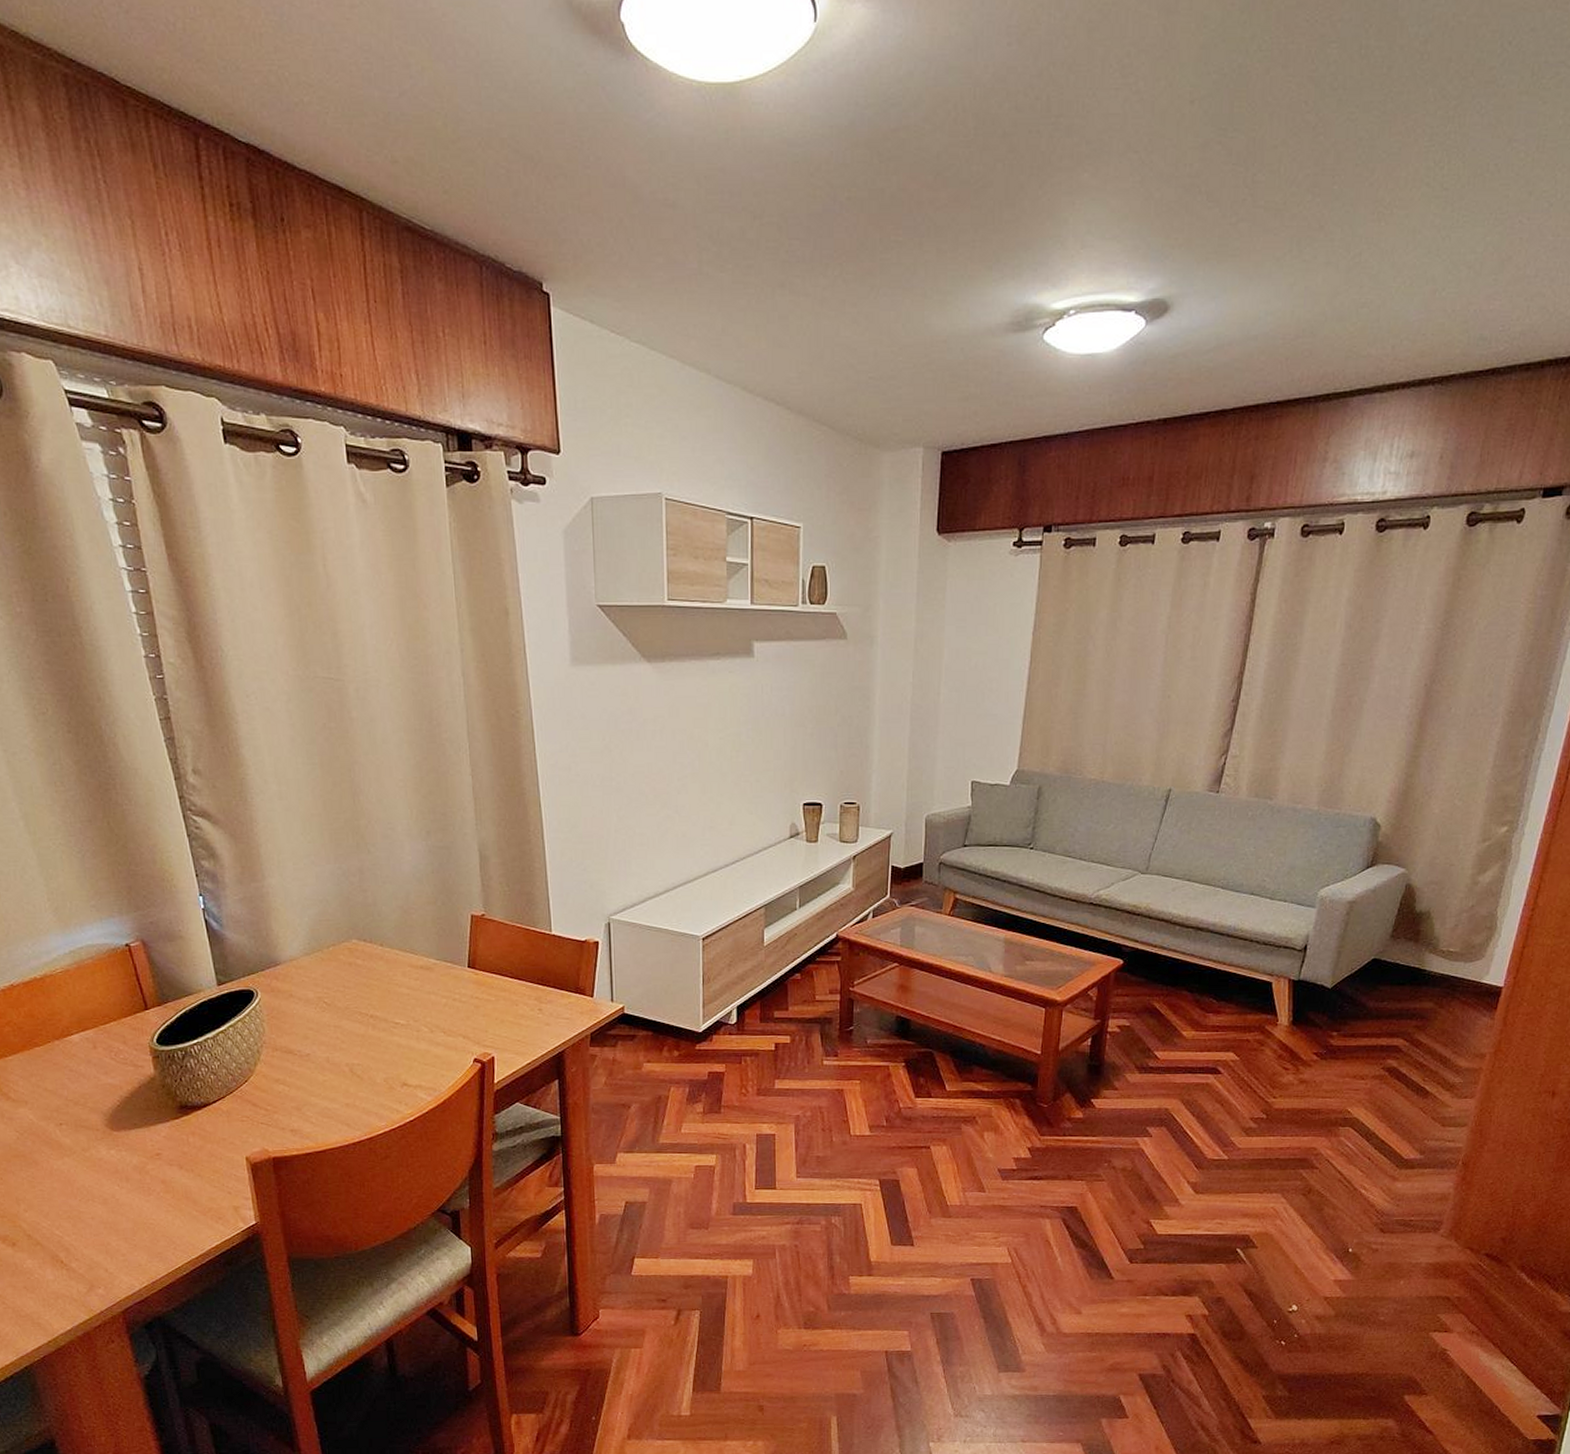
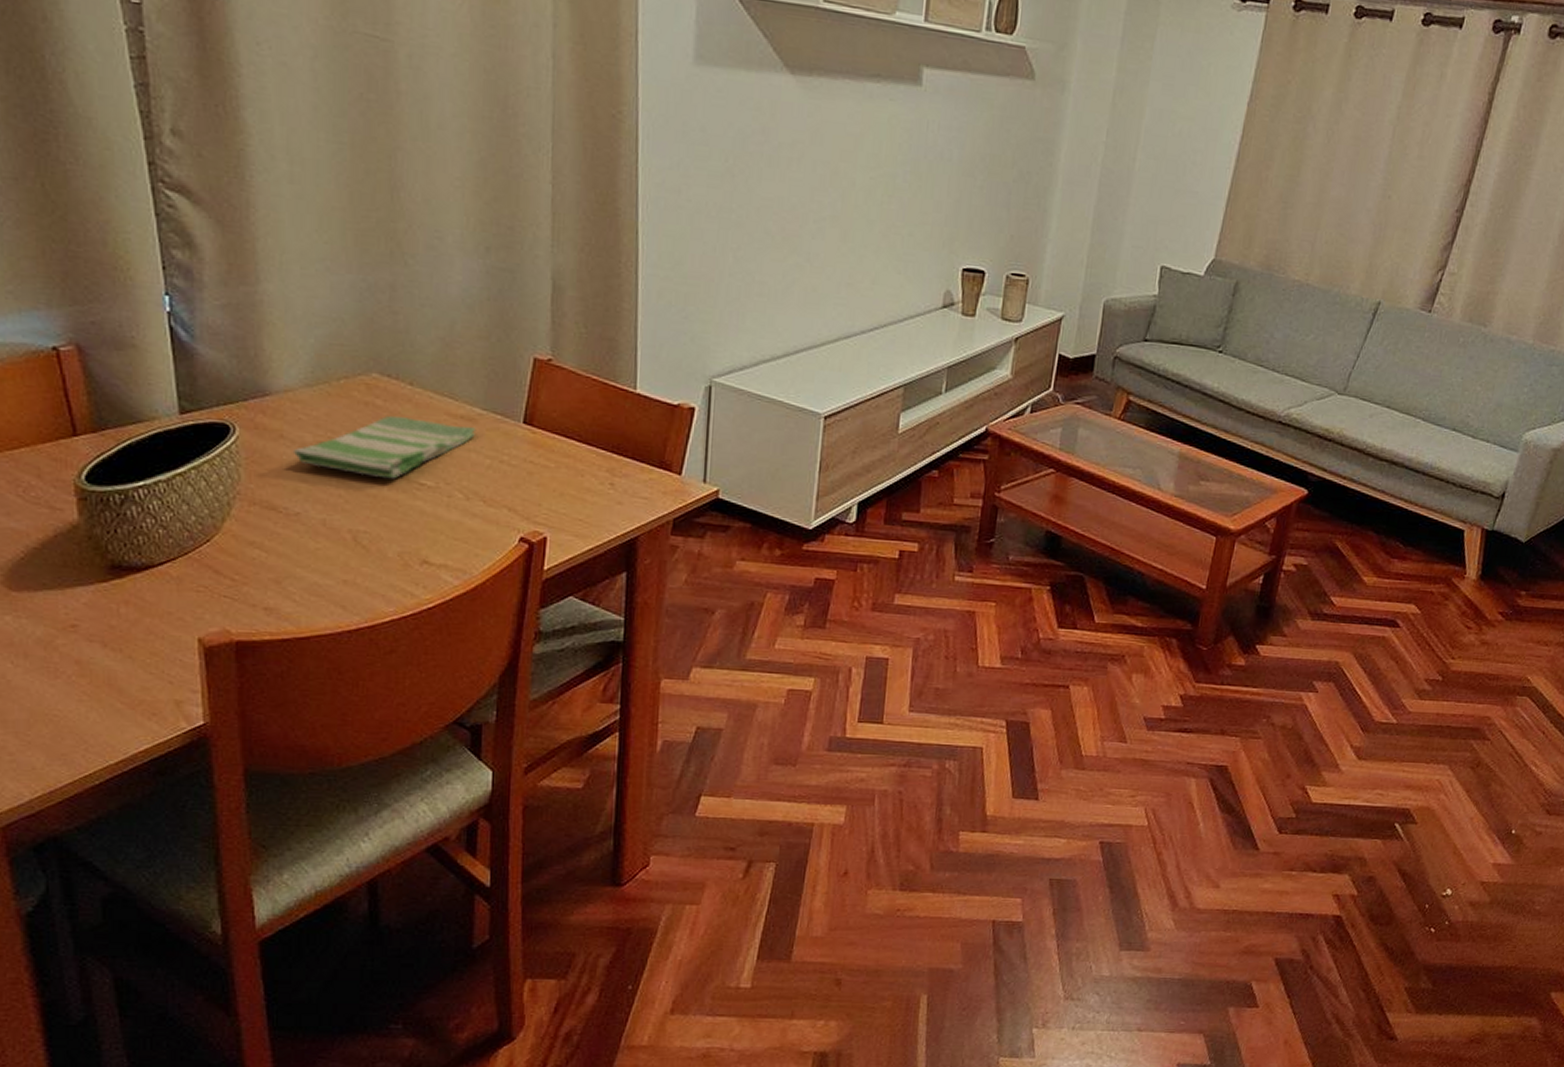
dish towel: none [300,971,434,1021] -> present [292,415,477,479]

